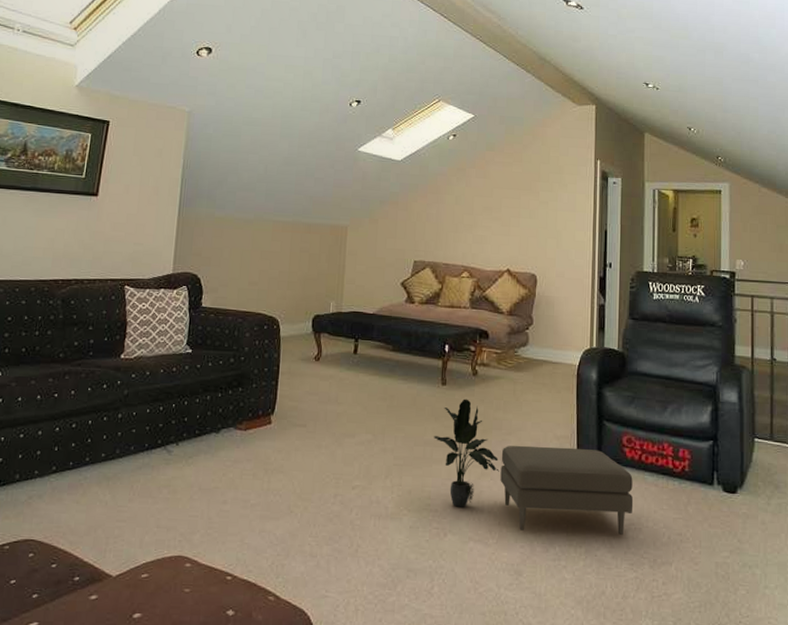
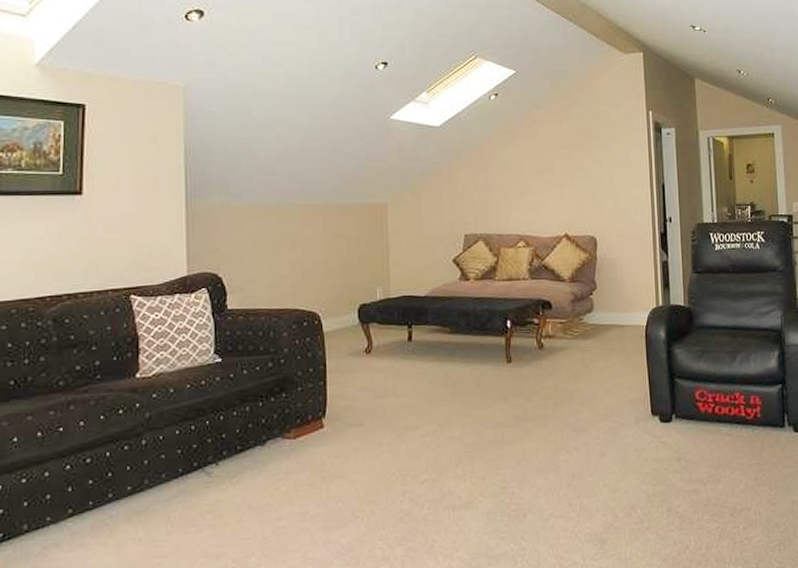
potted plant: present [434,399,499,507] -> none [503,374,575,486]
ottoman: present [500,445,634,535] -> none [575,408,710,499]

